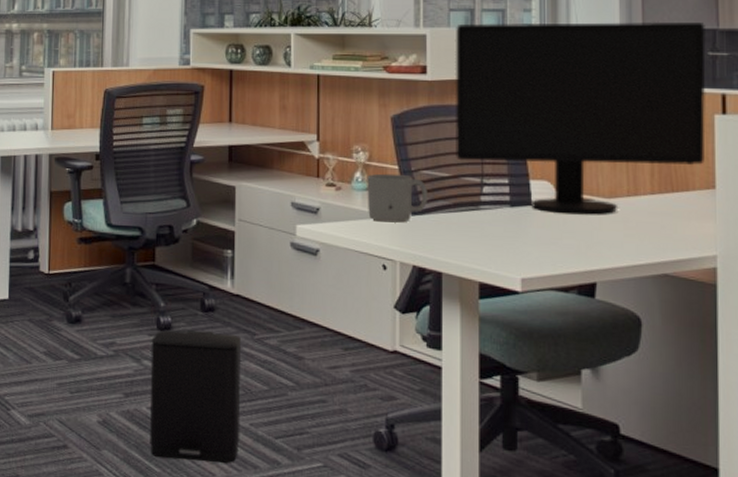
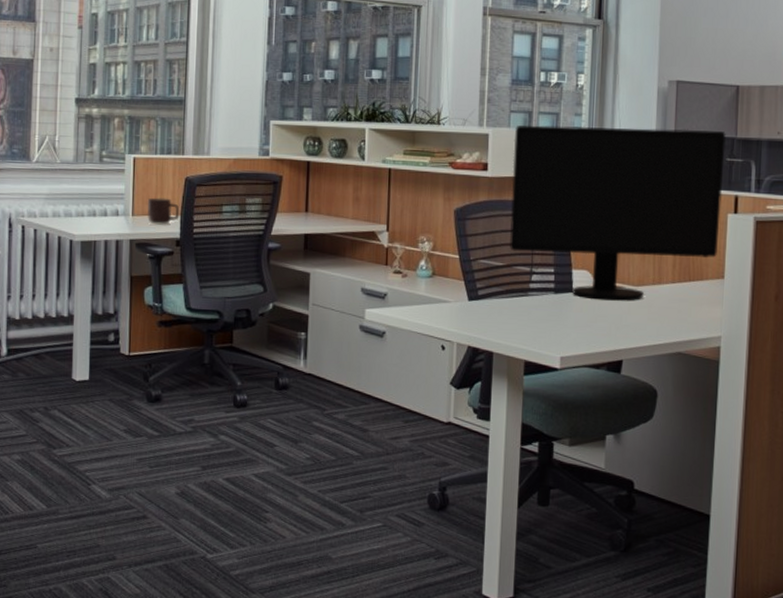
mug: none [66,111,99,139] -> present [146,197,180,225]
pedal bin: present [150,330,241,463] -> none [225,407,312,526]
mug: present [367,173,429,223] -> none [430,262,485,307]

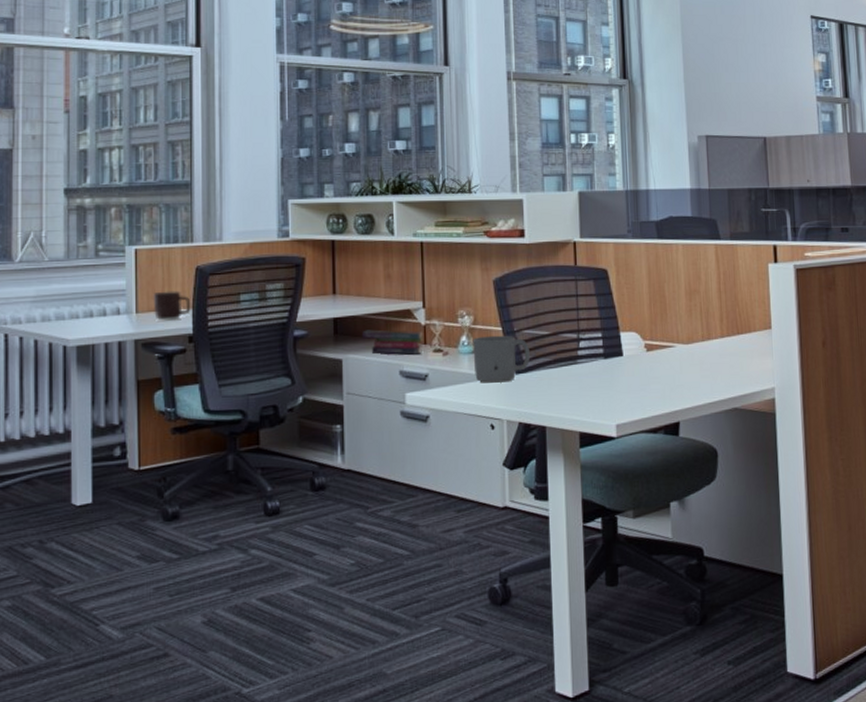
books: none [329,247,385,274] -> present [362,329,423,355]
mug: none [430,262,485,307] -> present [472,335,531,383]
computer monitor: present [510,125,726,301] -> none [549,182,762,361]

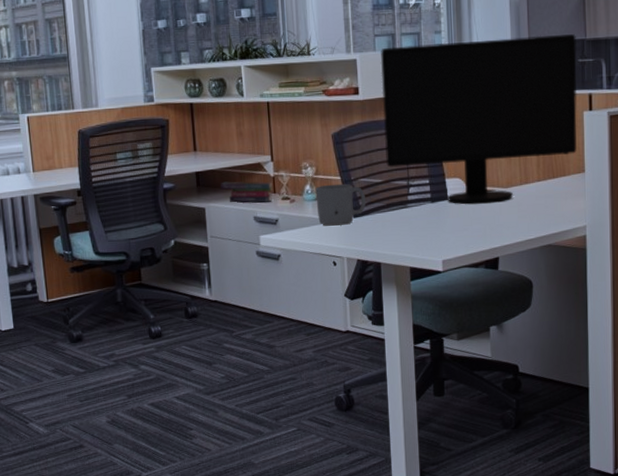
mug: present [153,291,191,321] -> none [45,152,77,178]
computer monitor: none [549,182,762,361] -> present [380,34,577,204]

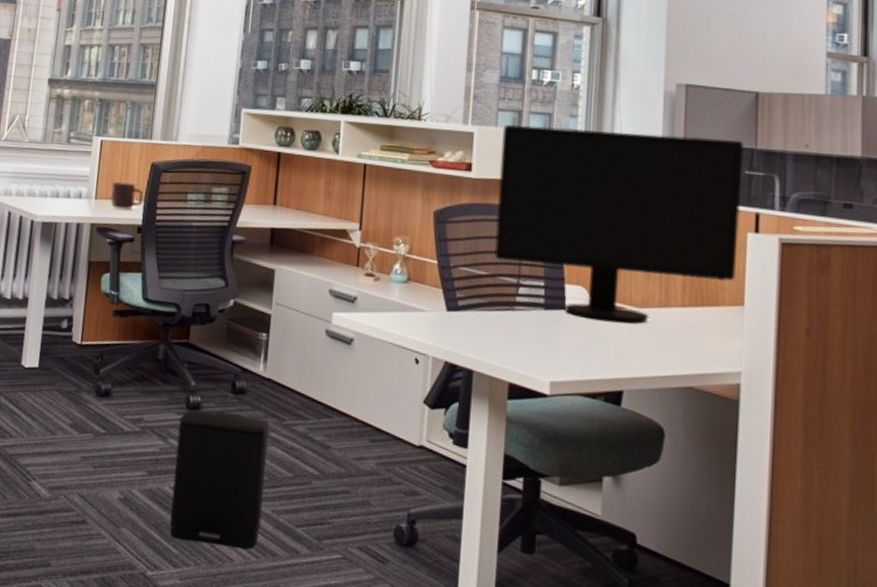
mug: none [45,152,77,178] -> present [110,181,144,210]
pedal bin: none [145,334,229,443] -> present [170,409,269,549]
books: present [221,181,273,203] -> none [297,244,357,276]
mug: present [315,183,366,226] -> none [404,267,465,318]

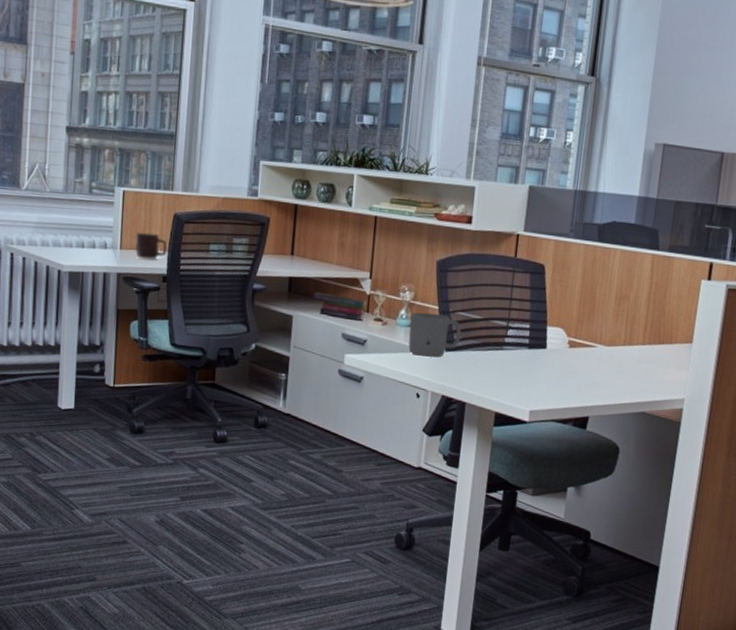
pedal bin: present [170,409,269,549] -> none [202,442,288,558]
books: none [297,244,357,276] -> present [313,292,367,321]
mug: none [404,267,465,318] -> present [408,312,462,357]
computer monitor: present [494,124,744,324] -> none [488,180,707,360]

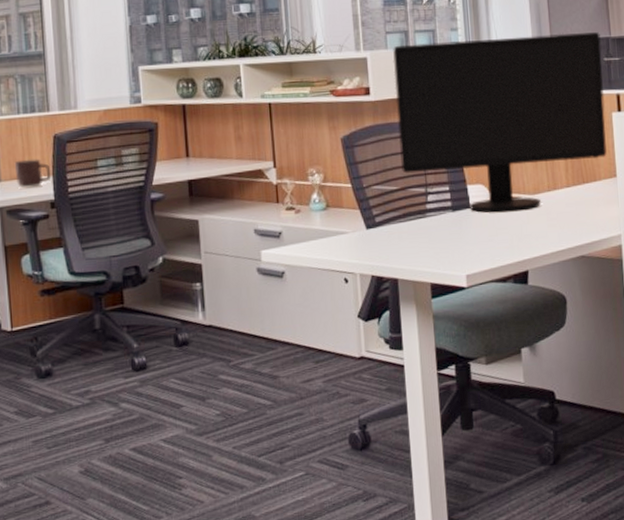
books: present [313,292,367,321] -> none [216,189,276,215]
mug: present [408,312,462,357] -> none [323,191,381,239]
computer monitor: none [488,180,707,360] -> present [393,32,607,213]

